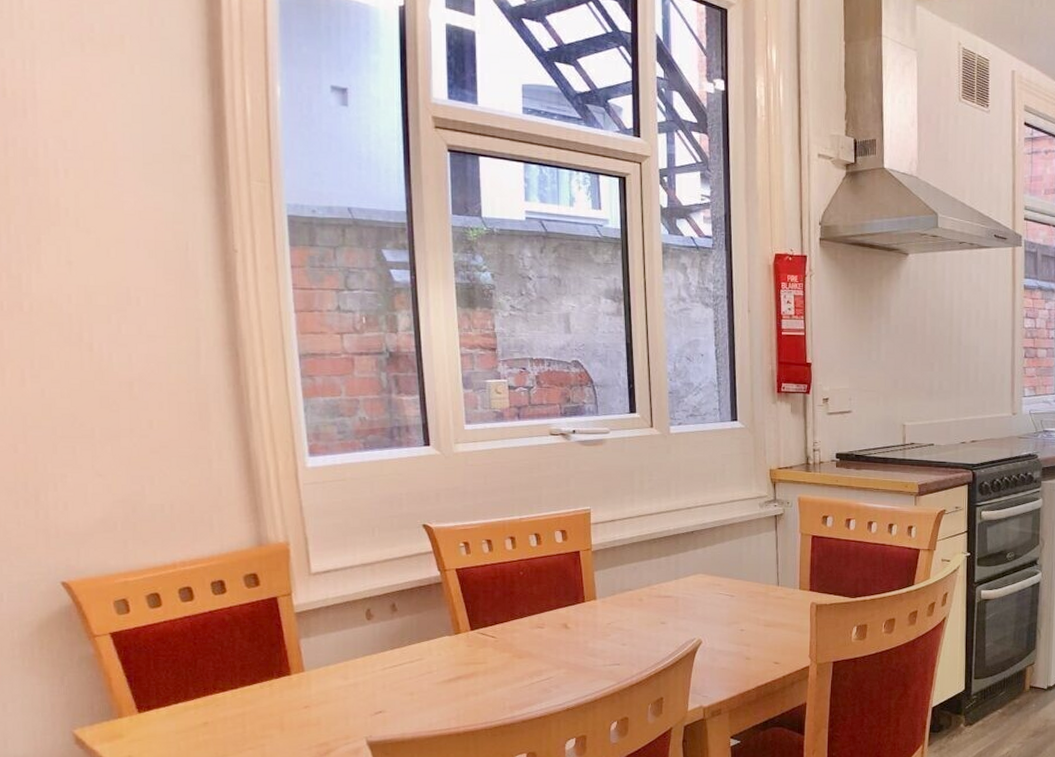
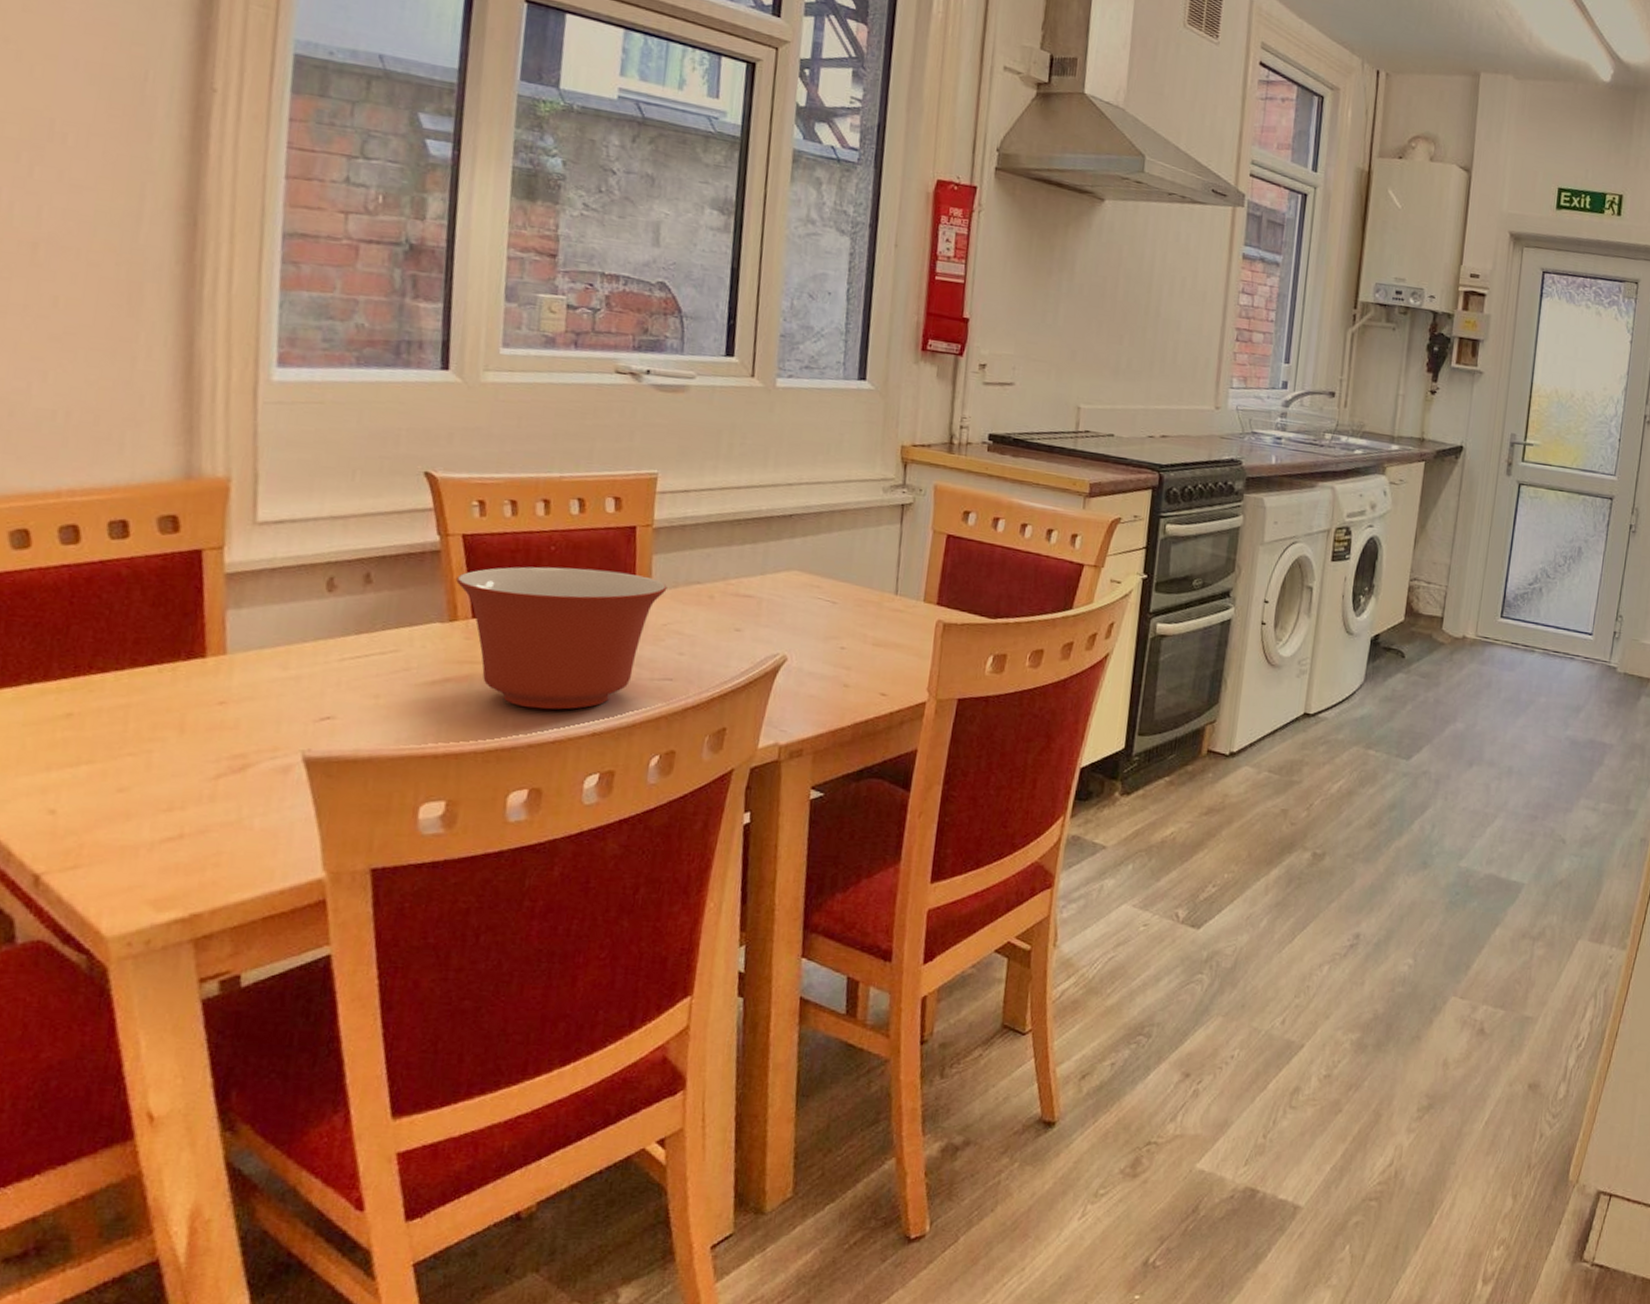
mixing bowl: none [456,586,608,694] -> present [456,566,667,710]

